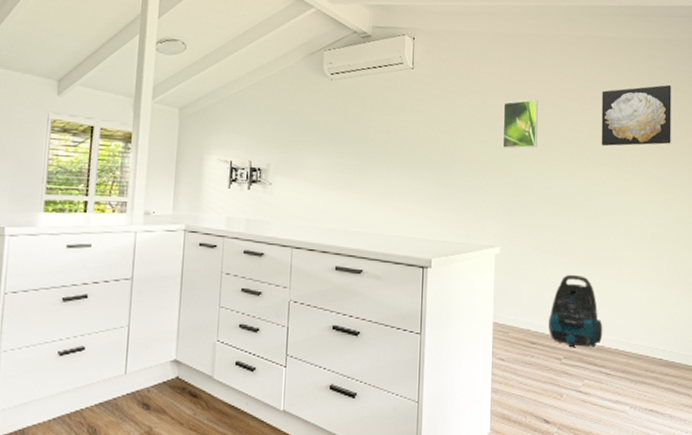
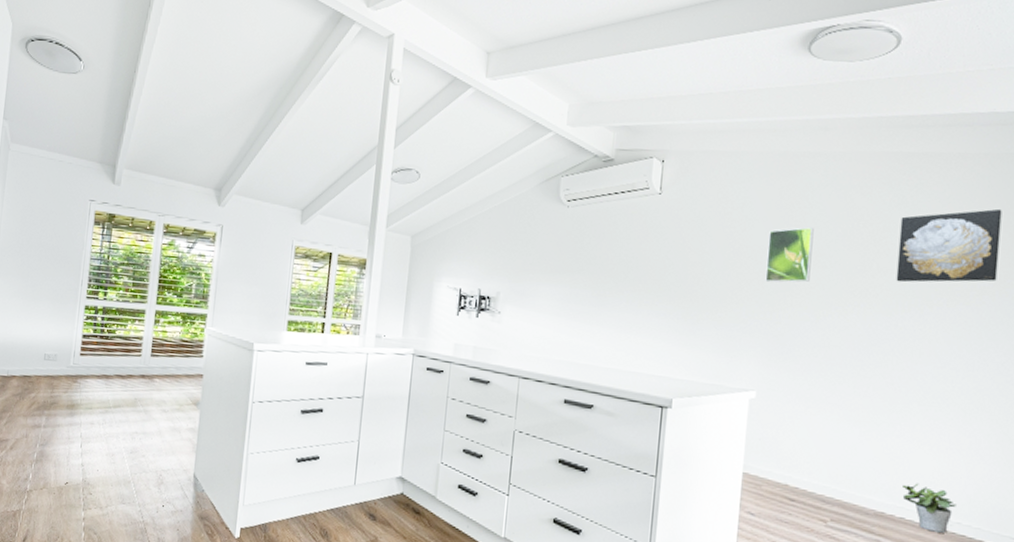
vacuum cleaner: present [549,275,603,347] -> none [812,428,885,513]
potted plant: none [616,318,654,358] -> present [903,483,956,533]

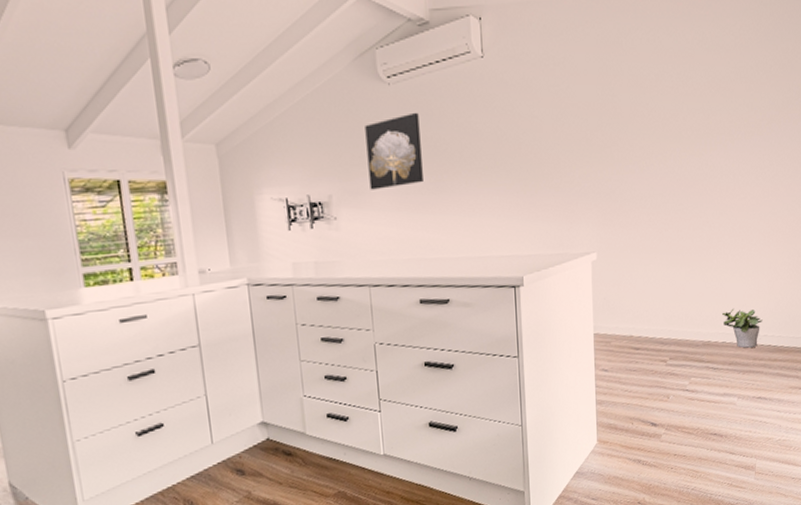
wall art: none [535,233,591,295] -> present [365,112,423,190]
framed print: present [765,227,814,283] -> none [591,76,631,140]
wall art: present [896,208,1002,283] -> none [703,36,782,121]

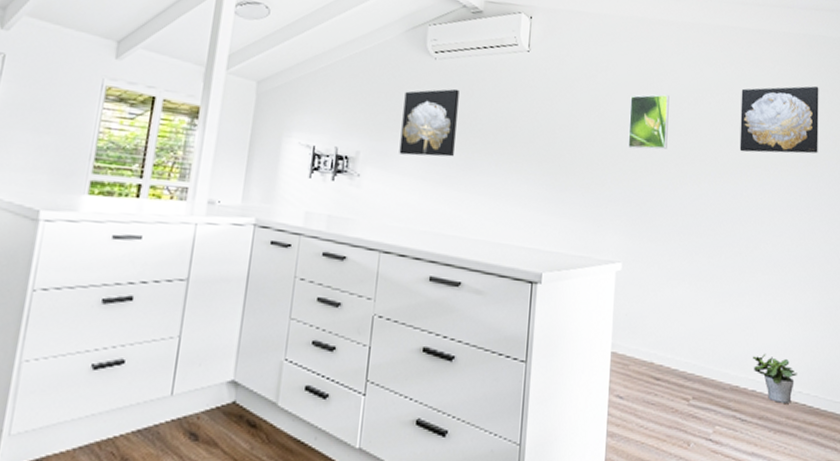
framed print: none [591,76,631,140] -> present [628,94,670,150]
wall art: none [703,36,782,121] -> present [739,85,819,154]

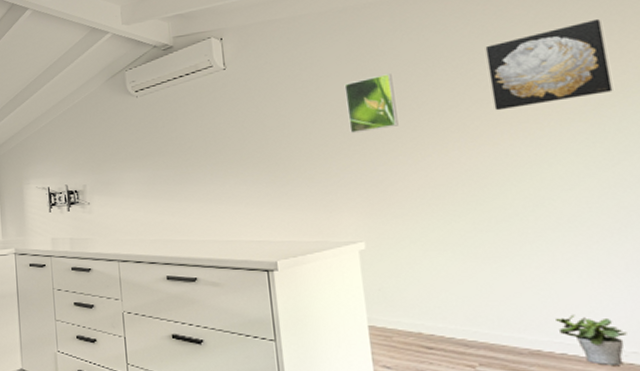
wall art: present [399,88,459,157] -> none [115,117,169,181]

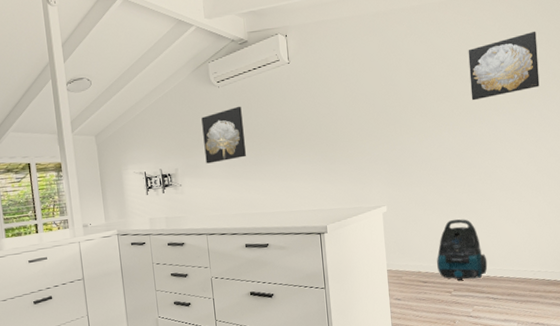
wall art: none [115,117,169,181] -> present [201,106,246,164]
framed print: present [344,74,399,134] -> none [375,70,411,120]
vacuum cleaner: none [448,267,538,352] -> present [437,219,488,280]
potted plant: present [556,314,627,365] -> none [499,249,536,282]

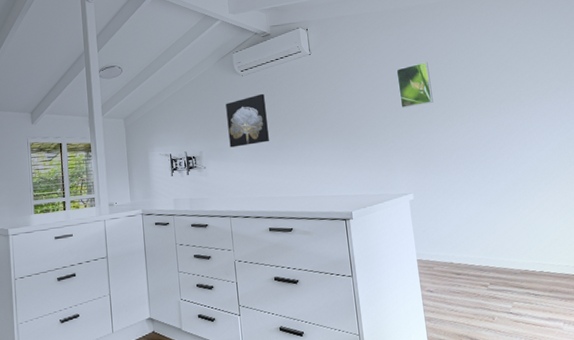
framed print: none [375,70,411,120] -> present [396,62,434,109]
vacuum cleaner: present [437,219,488,280] -> none [469,209,525,274]
wall art: present [468,31,540,101] -> none [487,26,565,92]

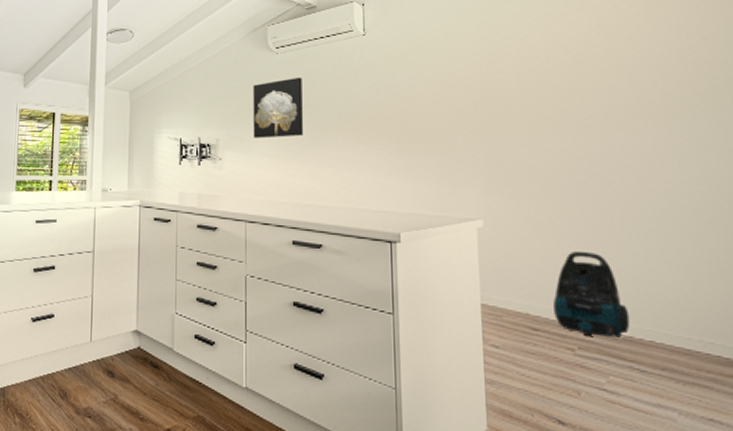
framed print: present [396,62,434,109] -> none [474,57,520,112]
vacuum cleaner: none [469,209,525,274] -> present [553,252,630,337]

